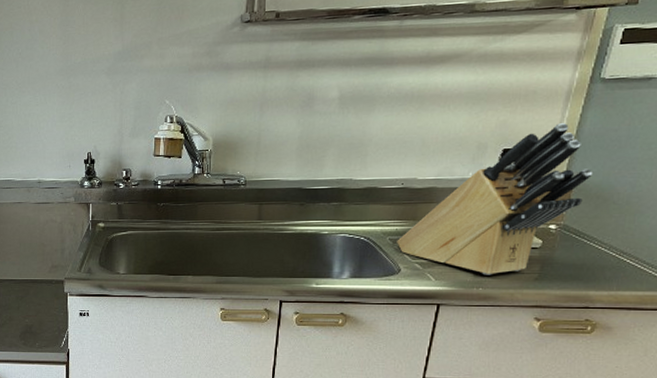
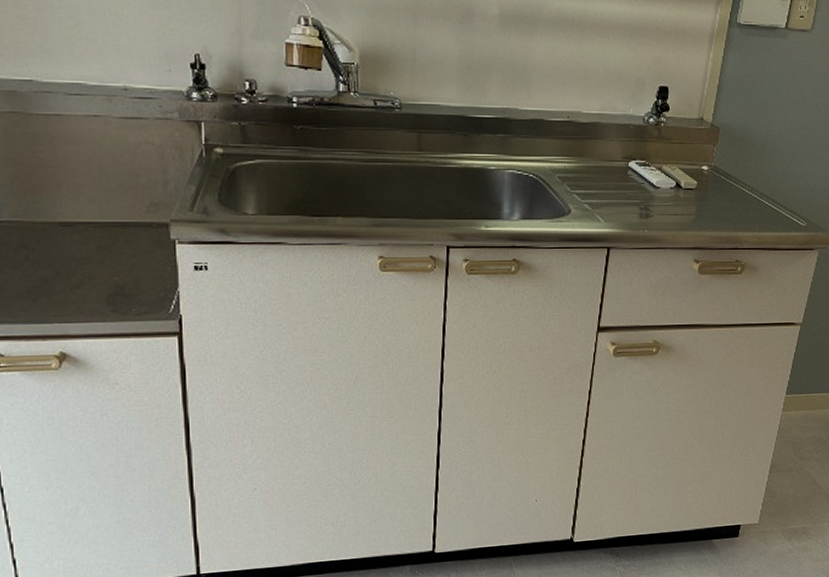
knife block: present [397,122,592,275] -> none [566,63,734,217]

